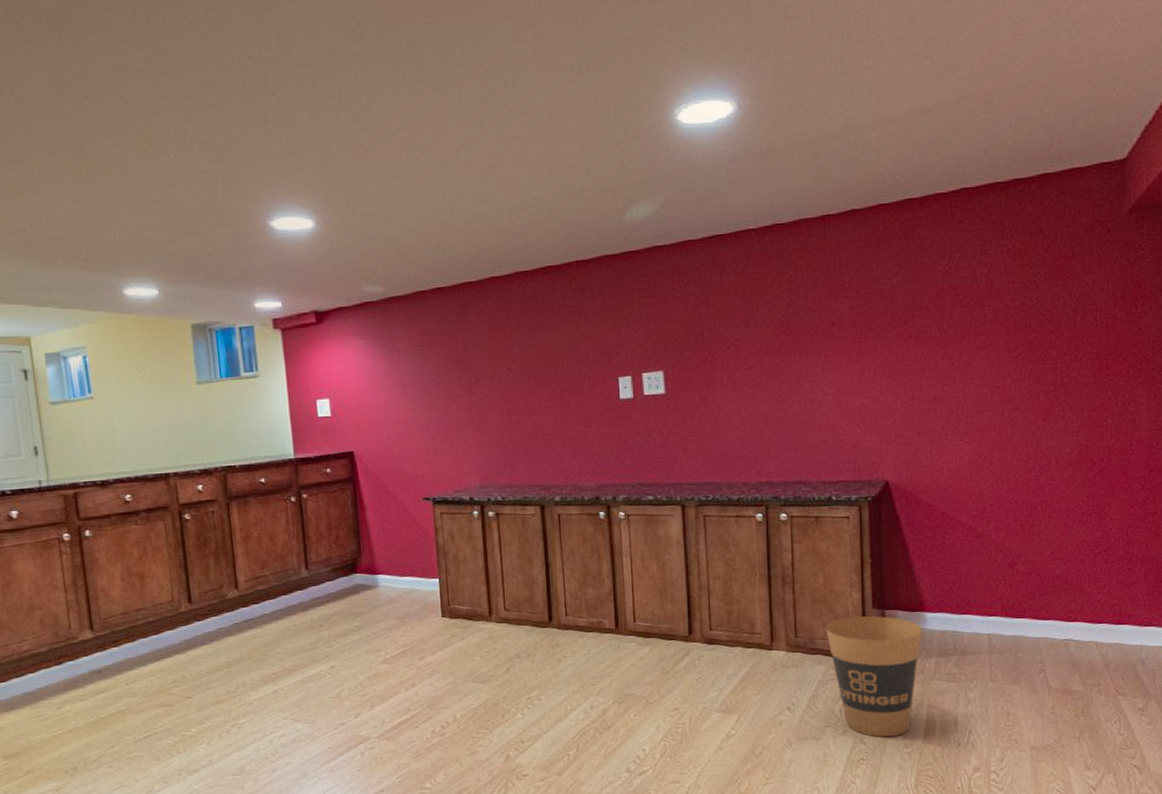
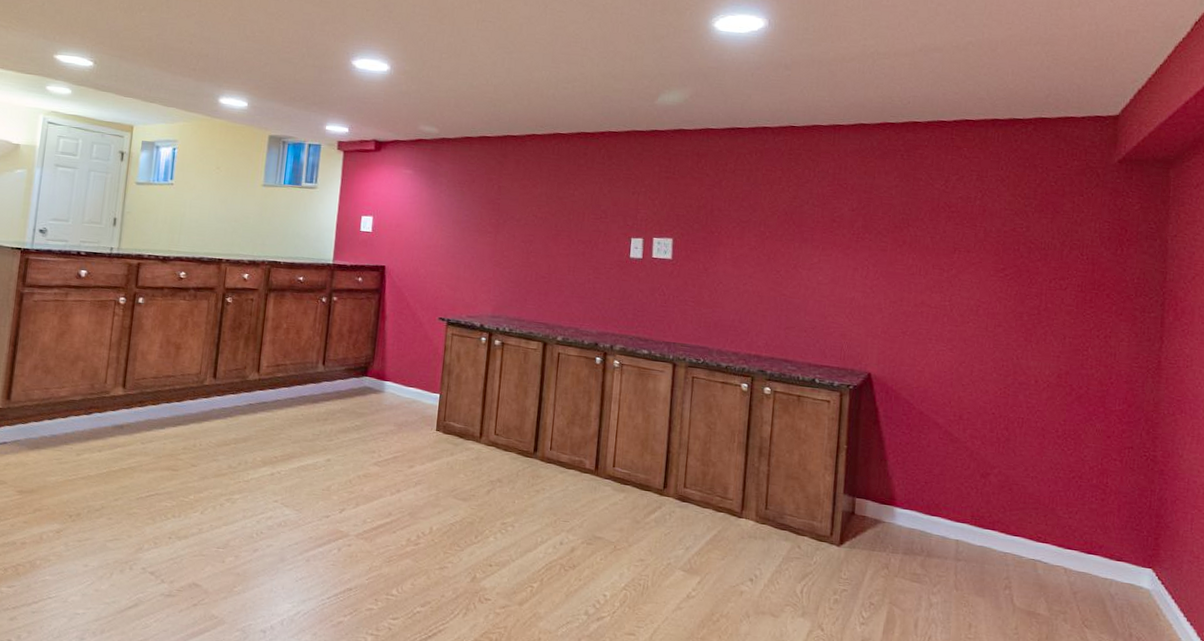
trash can: present [825,616,922,737] -> none [795,498,890,628]

